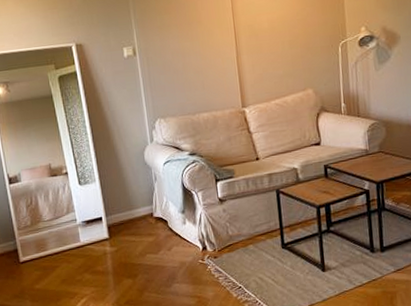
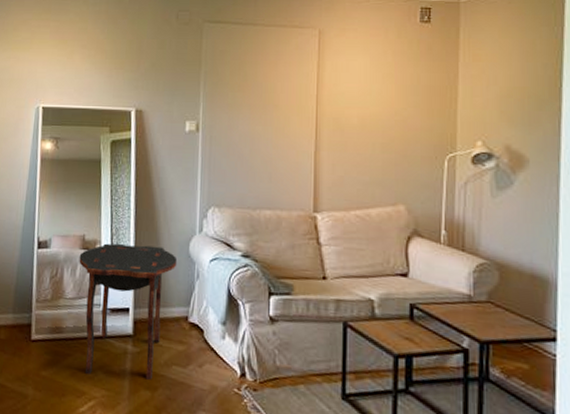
side table: none [49,160,137,279] -> present [79,243,178,380]

